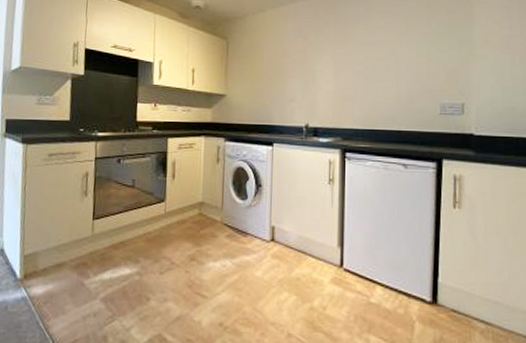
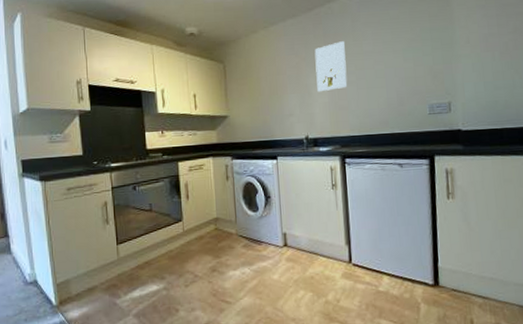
wall art: none [323,29,355,80] -> present [314,41,347,92]

